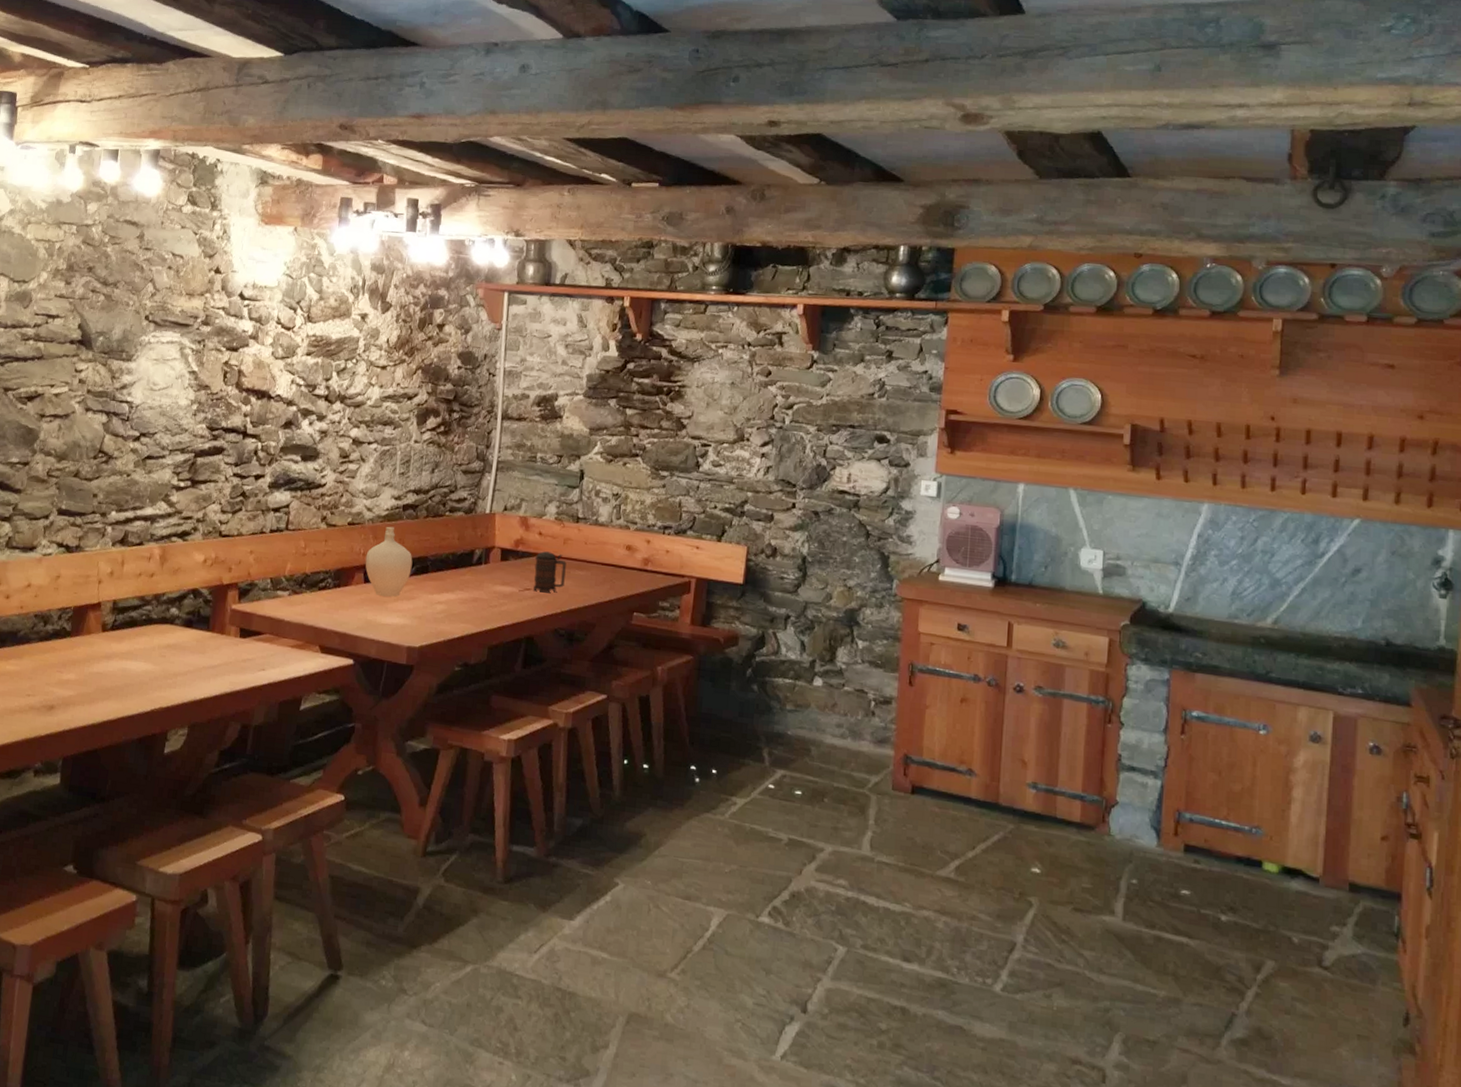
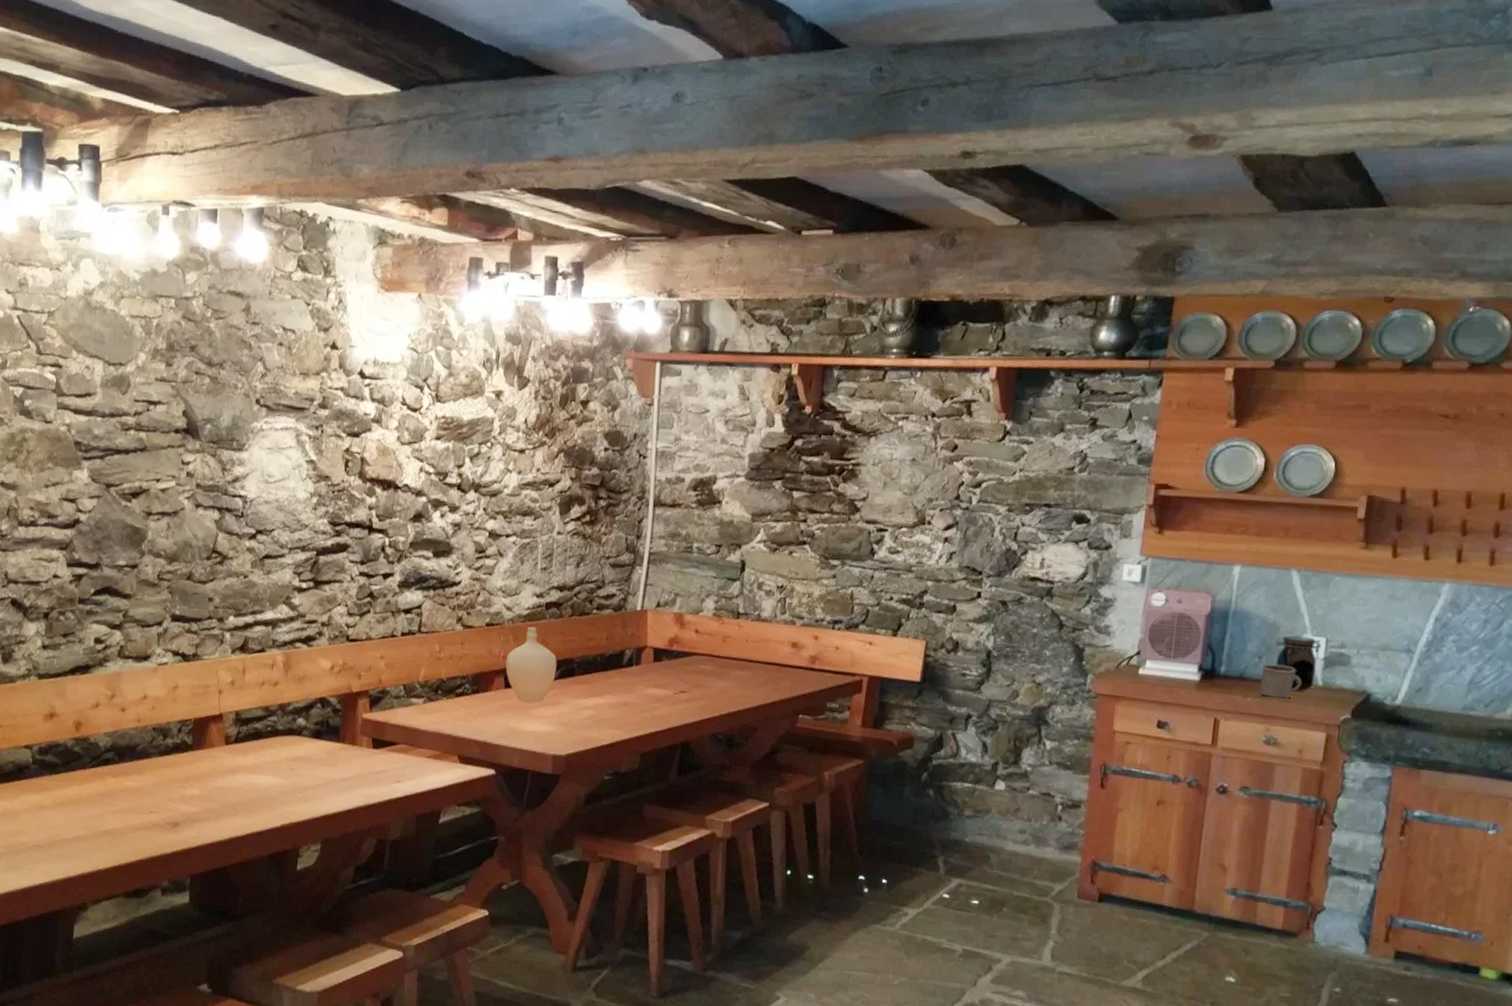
beer mug: present [534,551,567,593] -> none [689,650,726,696]
mug: none [1047,573,1084,606] -> present [1259,664,1302,699]
jar: none [1059,547,1100,599] -> present [1275,635,1322,692]

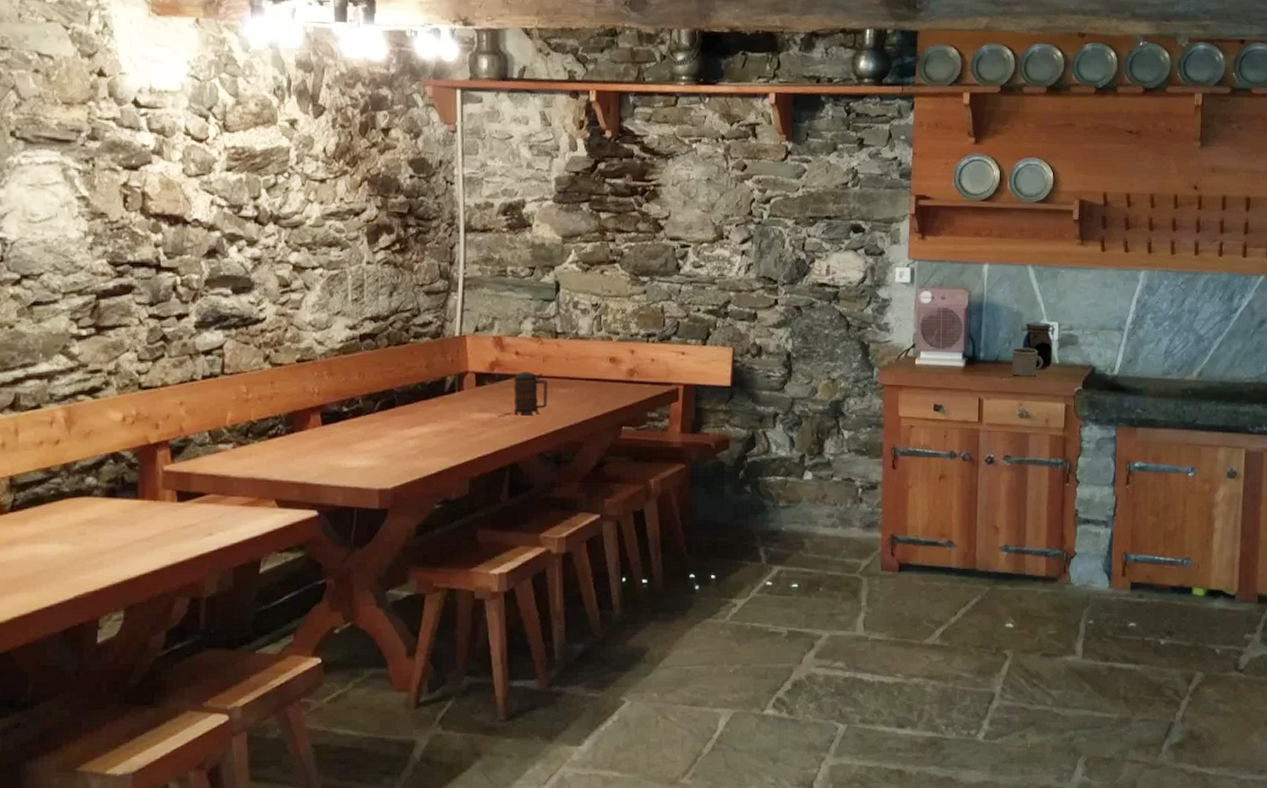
ceramic jug: present [505,626,557,703] -> none [321,360,376,439]
beer mug: none [689,650,726,696] -> present [513,372,548,416]

